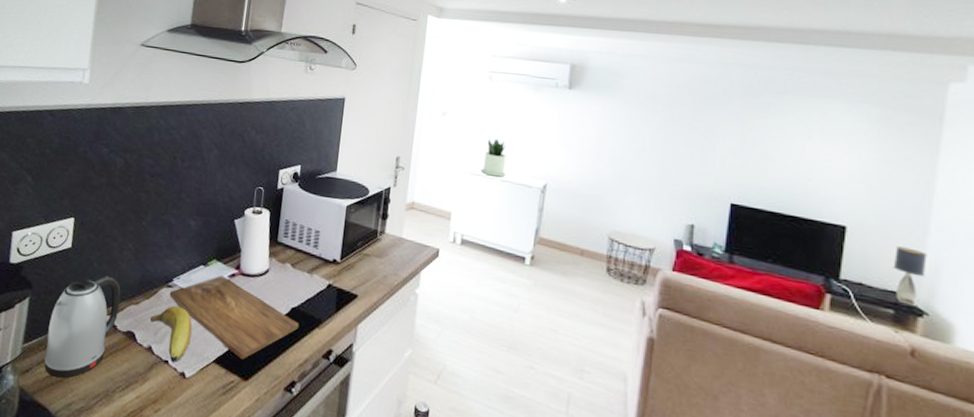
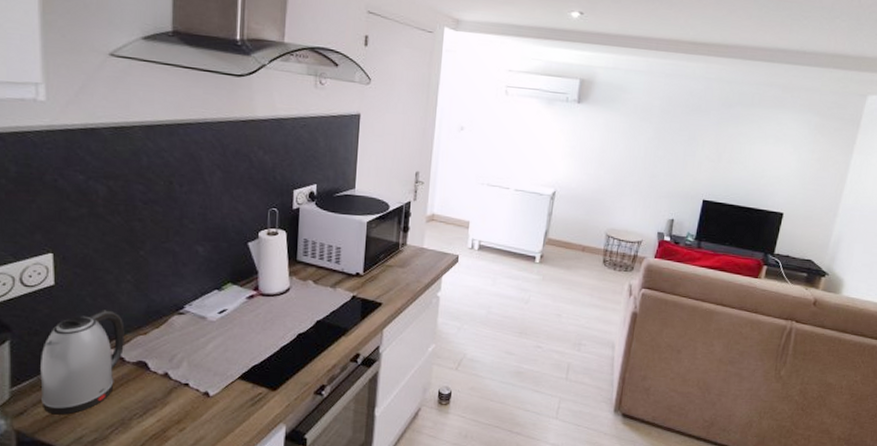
fruit: present [150,305,192,362] -> none [163,331,212,384]
cutting board: present [170,275,299,361] -> none [183,298,325,374]
planter: present [480,138,506,177] -> none [496,151,520,187]
table lamp: present [893,246,927,306] -> none [810,226,834,269]

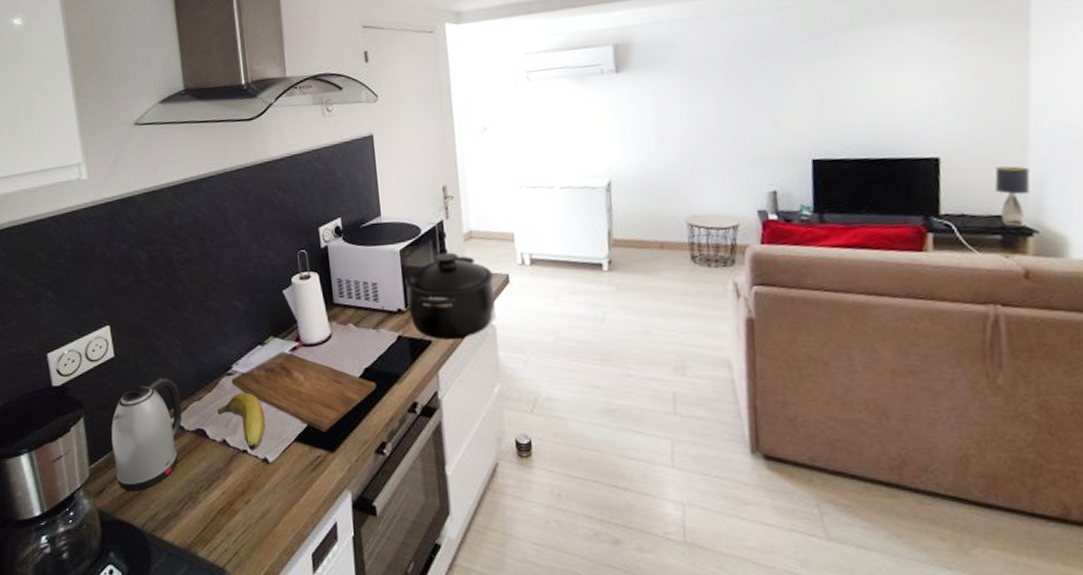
fruit: none [163,331,212,384] -> present [218,392,266,450]
cutting board: none [183,298,325,374] -> present [232,351,377,433]
saucepan: none [366,229,446,304] -> present [404,252,495,340]
table lamp: none [810,226,834,269] -> present [994,166,1030,227]

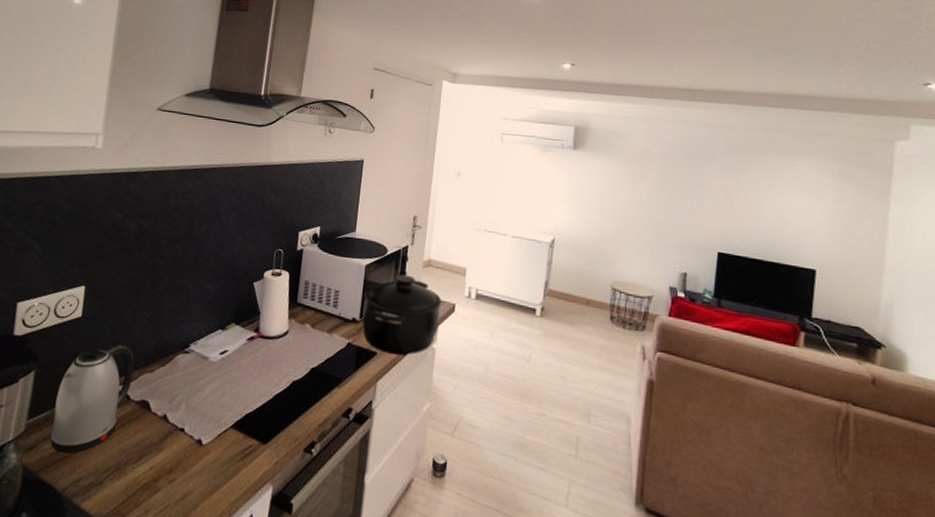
fruit: present [218,392,266,450] -> none [165,371,210,430]
cutting board: present [232,351,377,433] -> none [186,338,319,424]
table lamp: present [994,166,1030,227] -> none [855,286,883,339]

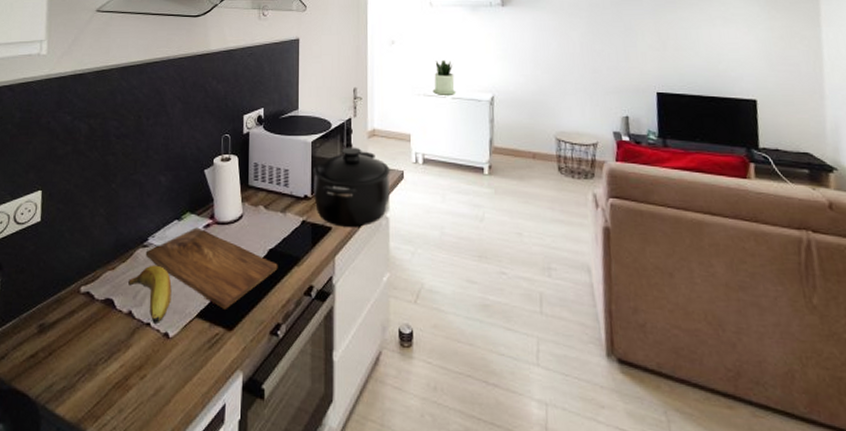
kettle: present [51,344,135,453] -> none [20,245,96,359]
fruit: none [165,371,210,430] -> present [128,265,172,323]
cutting board: none [186,338,319,424] -> present [146,227,278,311]
planter: none [493,197,517,234] -> present [432,59,456,95]

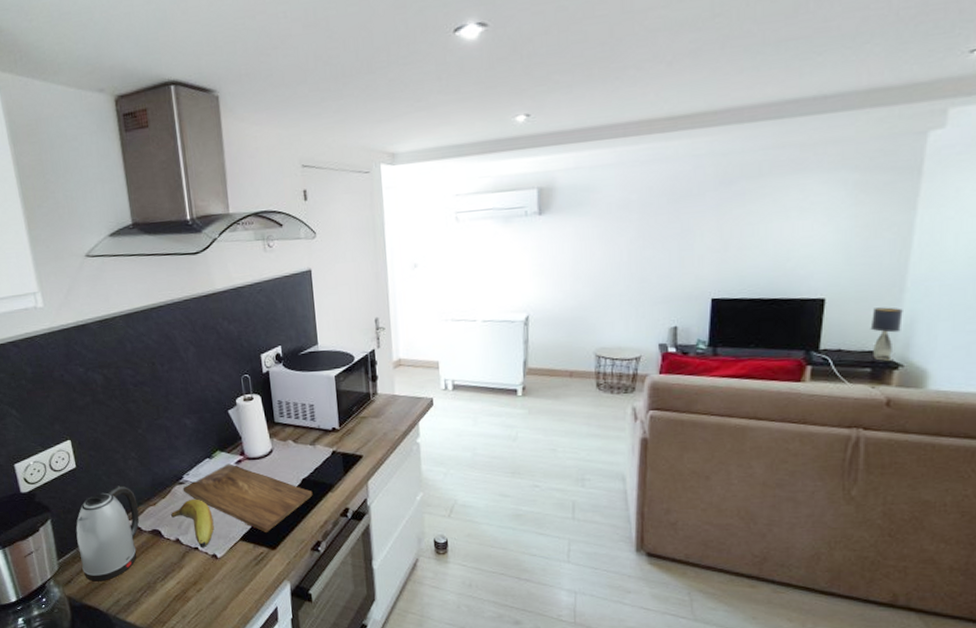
kettle: none [20,245,96,359] -> present [76,485,140,582]
saucepan: present [313,147,390,227] -> none [339,378,420,455]
planter: present [432,59,456,95] -> none [461,280,487,319]
table lamp: none [800,112,829,163] -> present [870,307,903,361]

